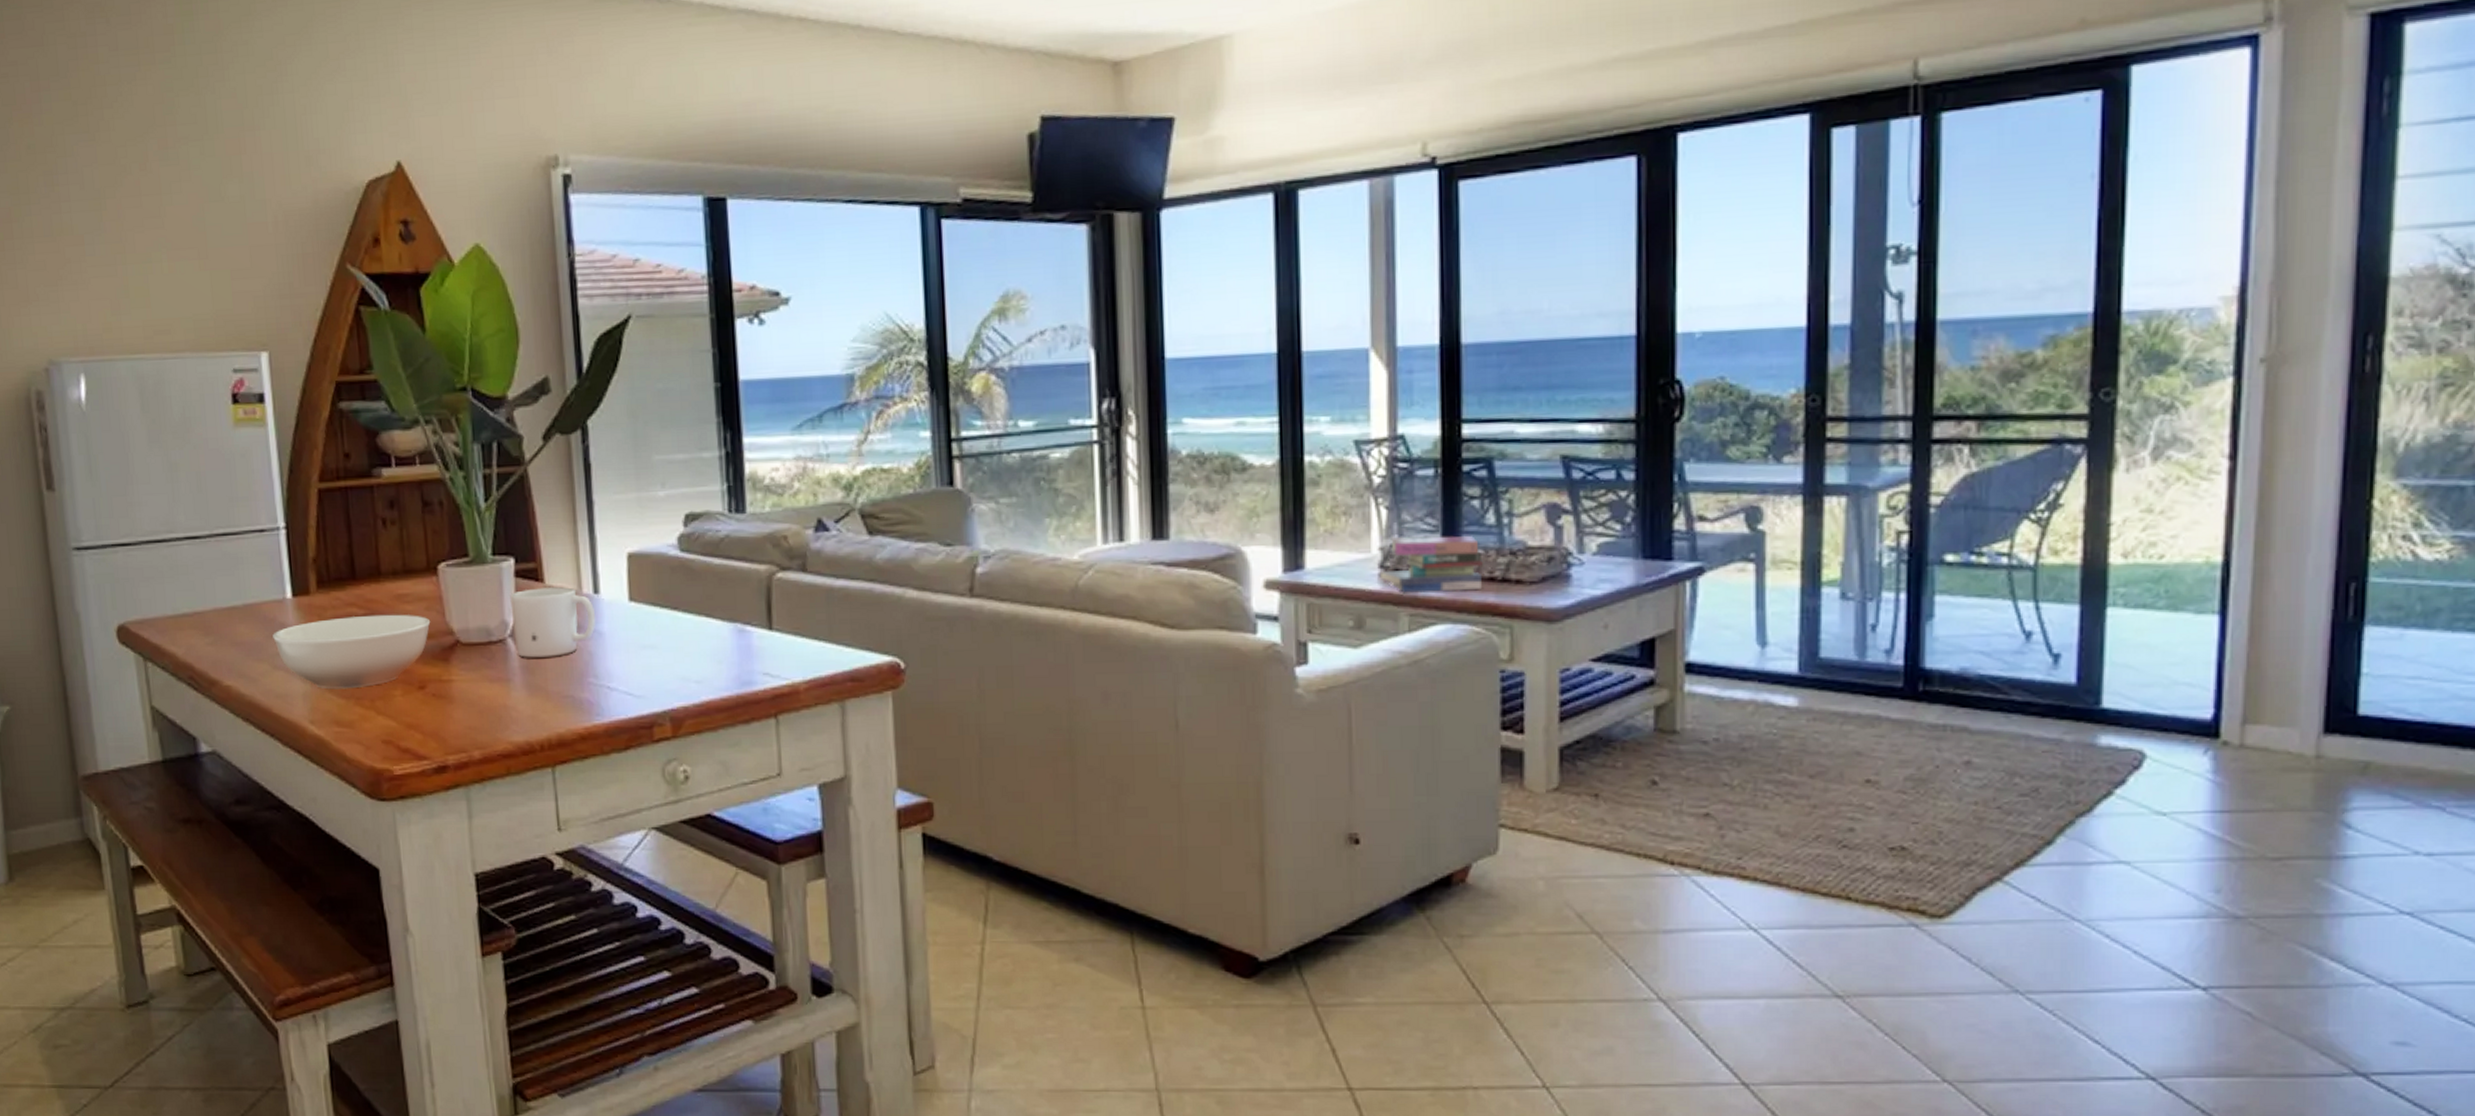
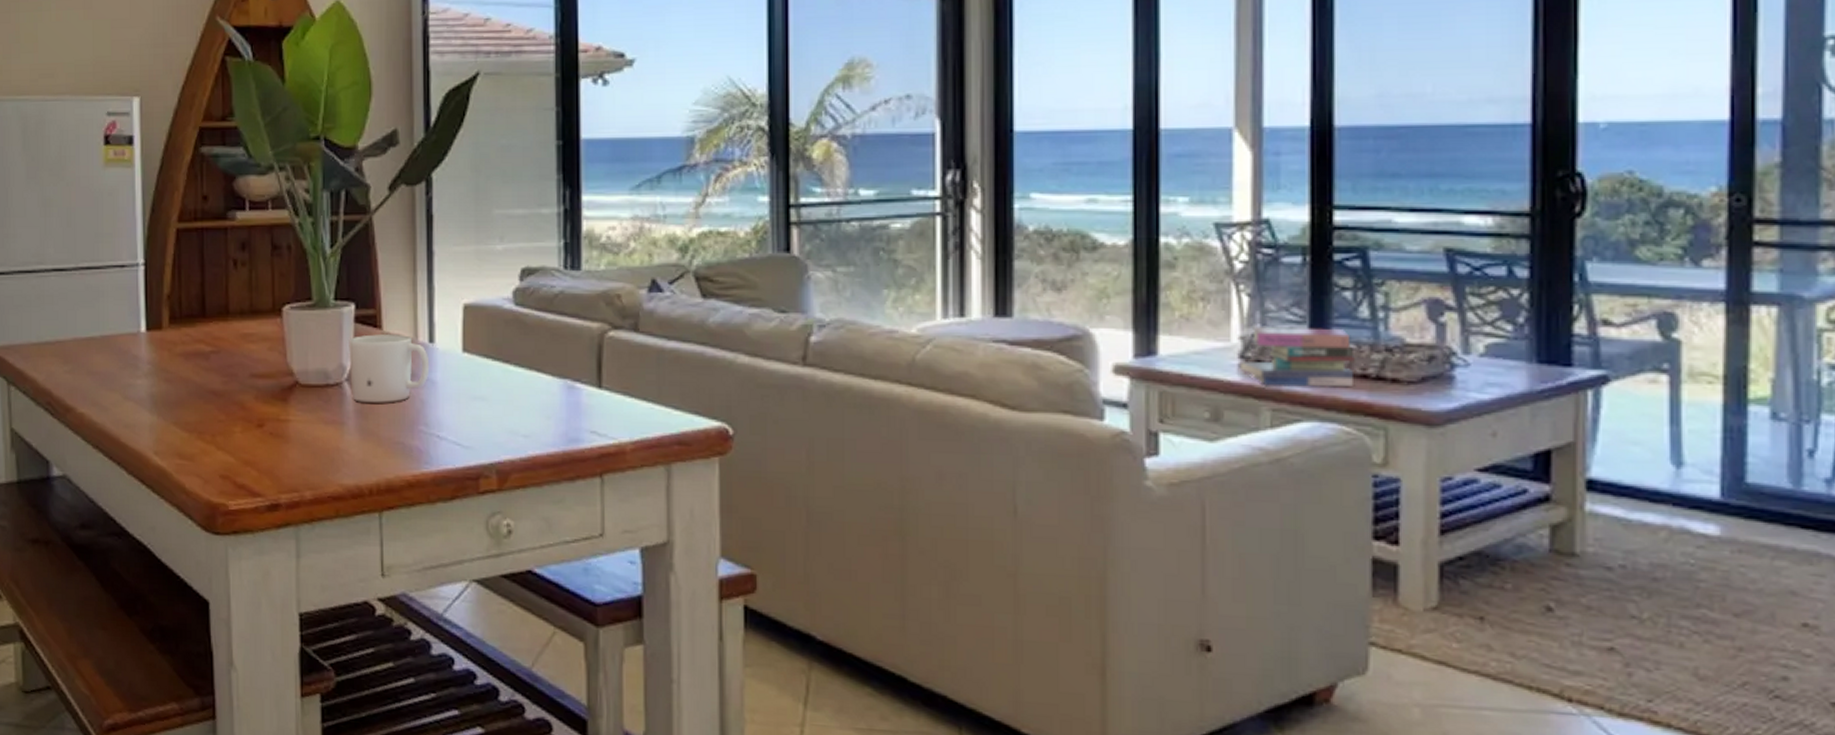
bowl: present [273,614,431,690] -> none [126,352,273,423]

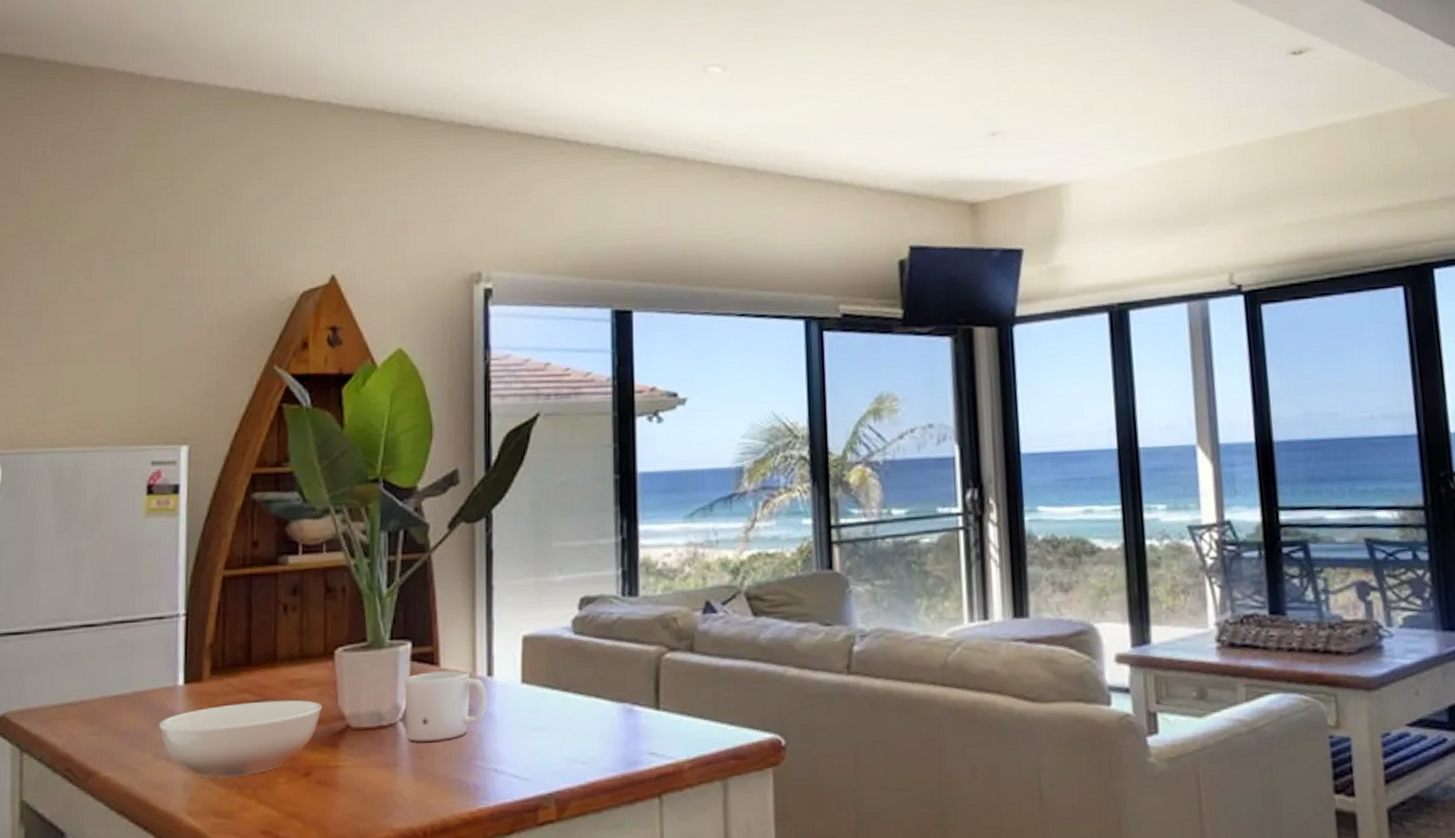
bowl: none [126,352,273,423] -> present [159,699,323,779]
books: present [1239,325,1355,387] -> none [1217,611,1307,665]

